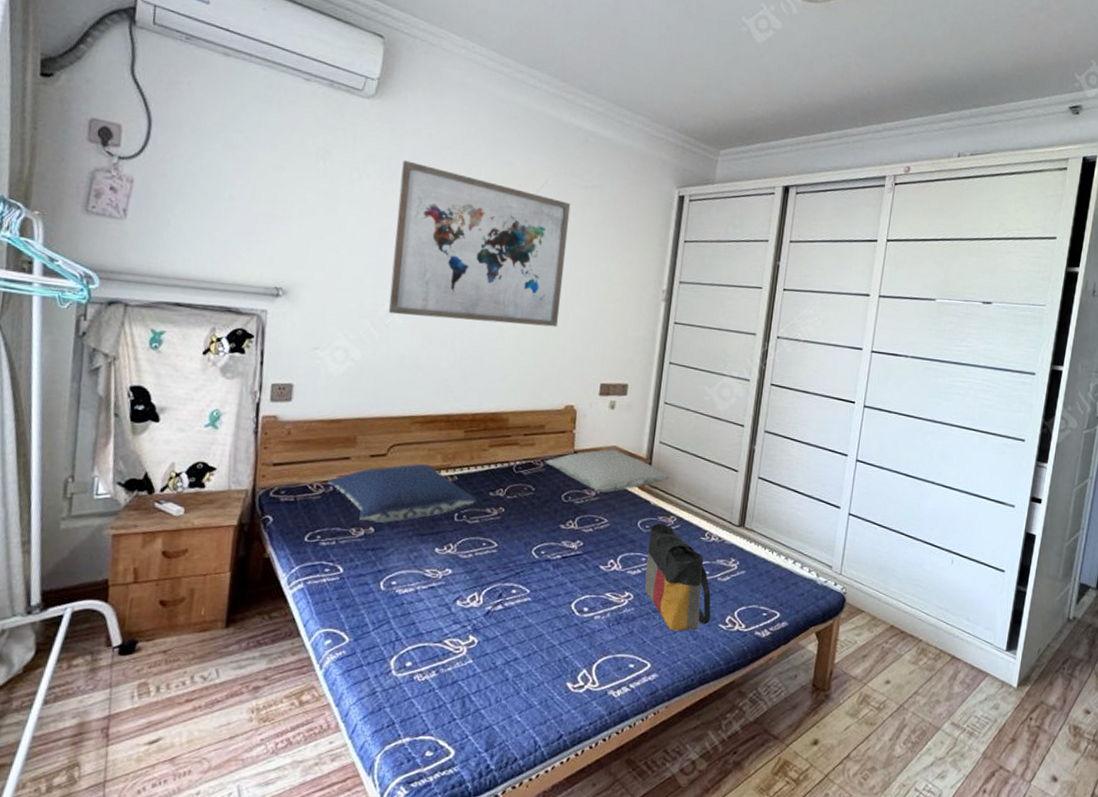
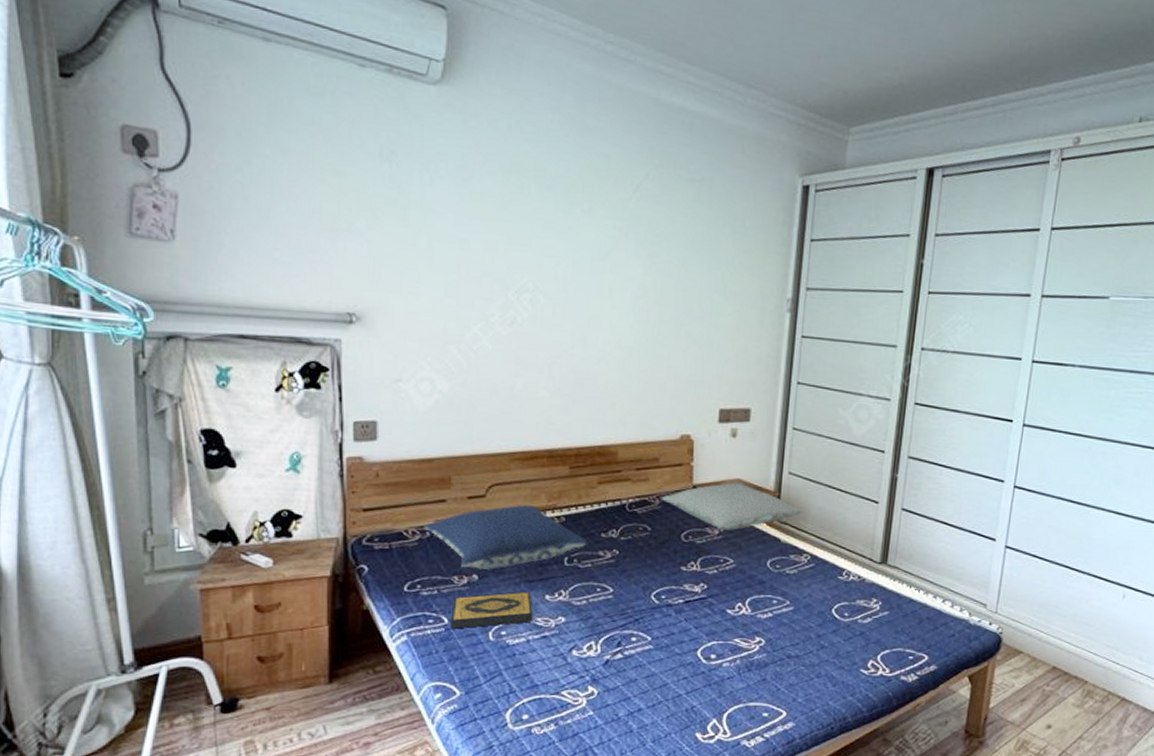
hardback book: none [345,544,423,578] -> present [450,591,533,629]
wall art: present [388,160,571,327] -> none [475,157,677,347]
tote bag: present [644,523,711,631] -> none [777,562,851,677]

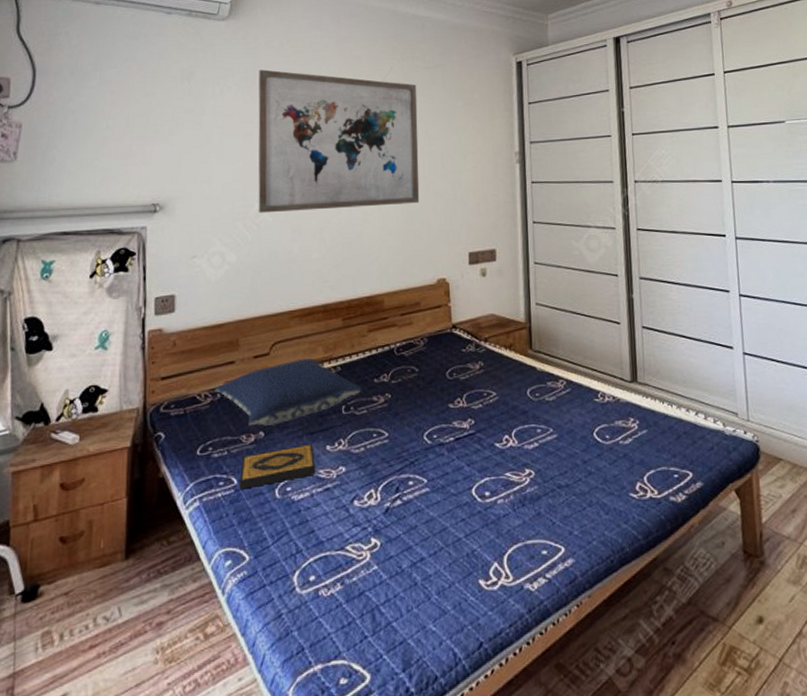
wall art: none [475,157,677,347] -> present [258,69,420,214]
pillow: present [661,482,802,530] -> none [425,317,553,364]

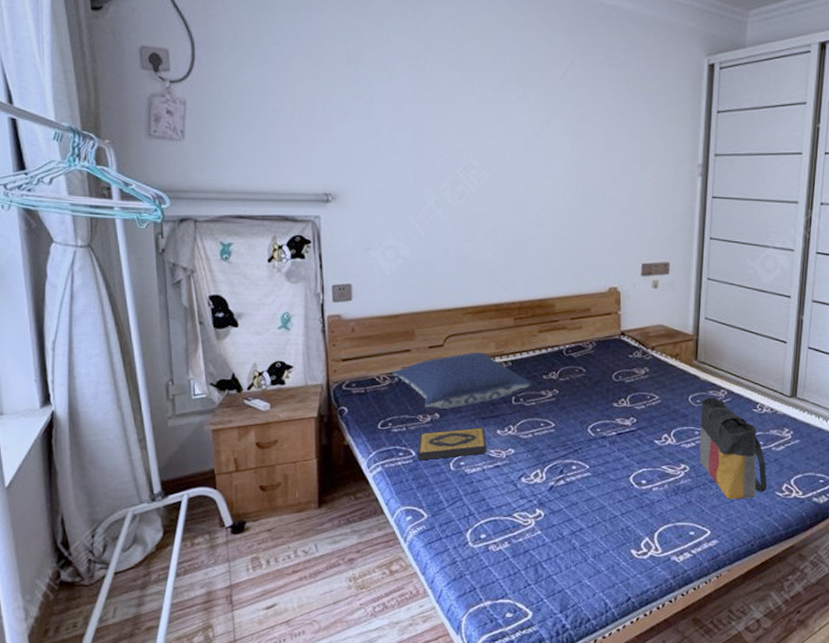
wall art: present [258,69,420,214] -> none [429,56,598,211]
tote bag: none [541,389,619,507] -> present [699,398,767,500]

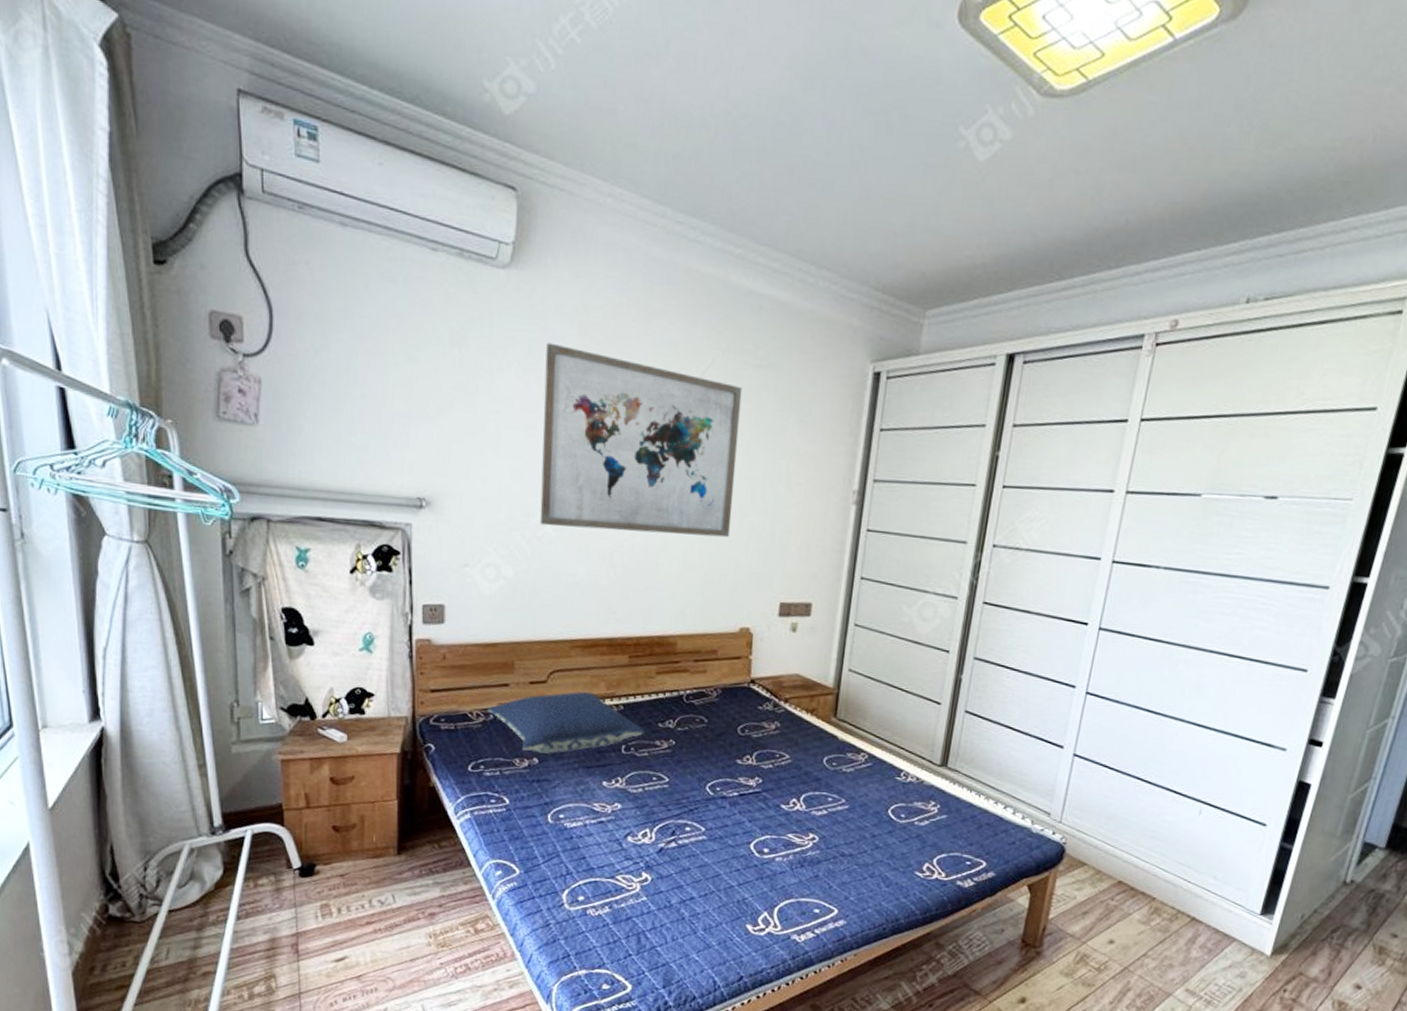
hardback book: present [418,427,486,460] -> none [511,776,590,810]
wall art: none [429,56,598,211] -> present [539,342,743,538]
tote bag: present [699,398,767,500] -> none [831,761,907,877]

